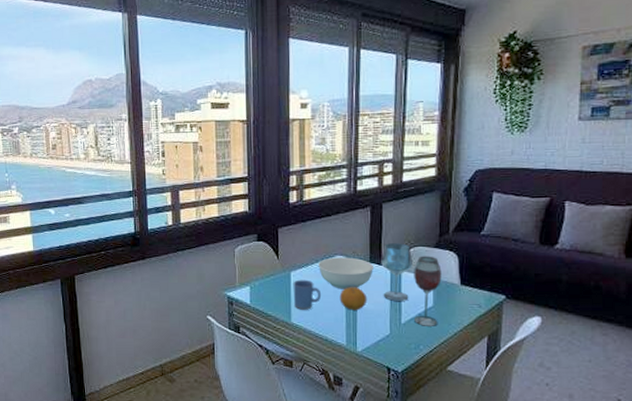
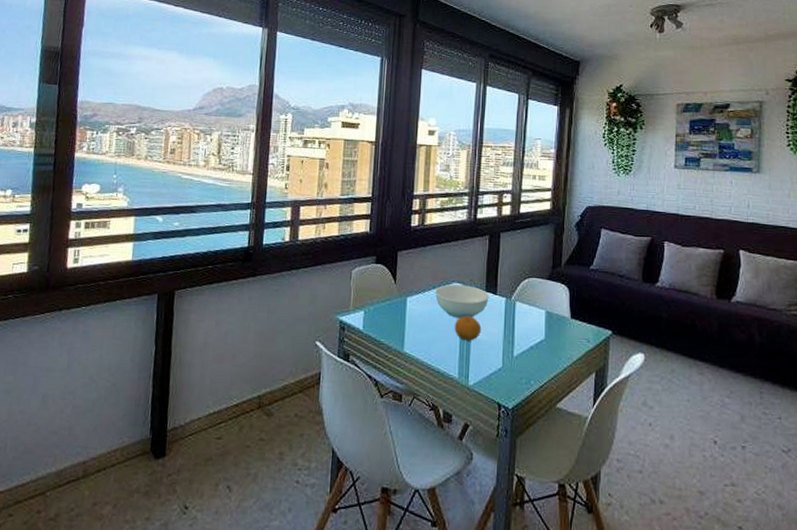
mug: present [293,279,322,310] -> none [408,306,437,339]
wine glass: present [381,243,414,301] -> none [496,273,528,333]
wineglass: present [414,256,442,326] -> none [526,287,554,360]

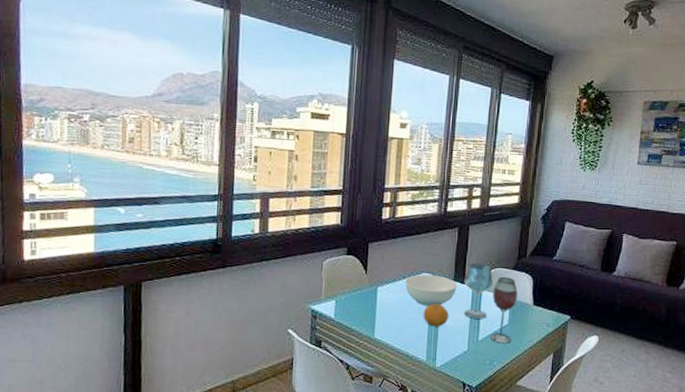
wine glass: none [496,273,528,333] -> present [464,263,494,319]
wineglass: none [526,287,554,360] -> present [490,276,518,343]

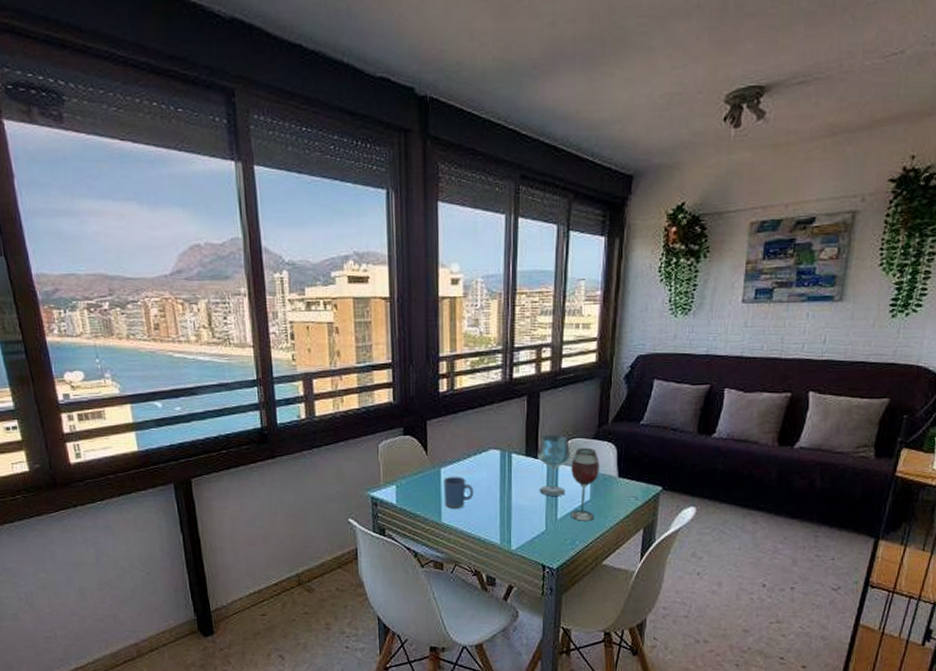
mug: none [378,295,406,325] -> present [443,476,474,509]
bowl: present [405,274,457,306] -> none [471,451,529,486]
fruit: present [423,304,449,327] -> none [493,482,523,507]

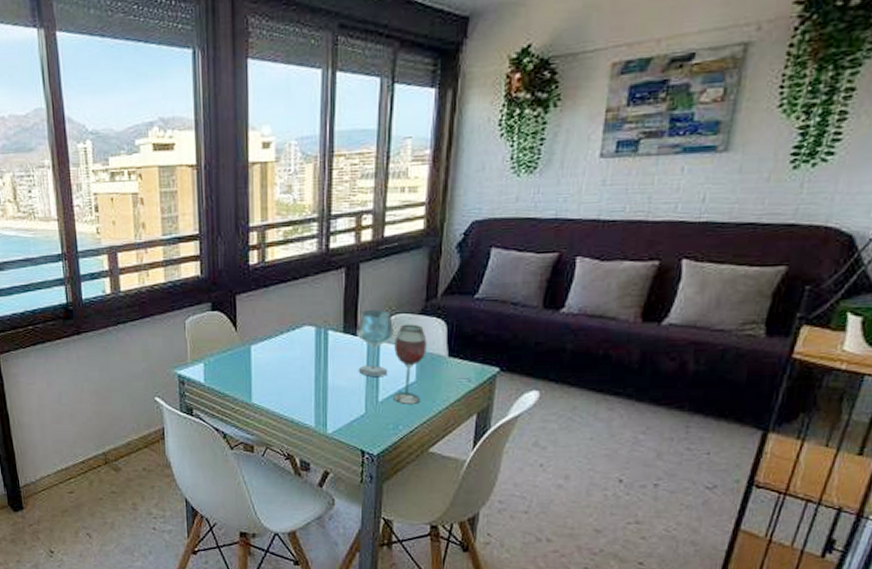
mug: present [443,476,474,509] -> none [254,354,287,389]

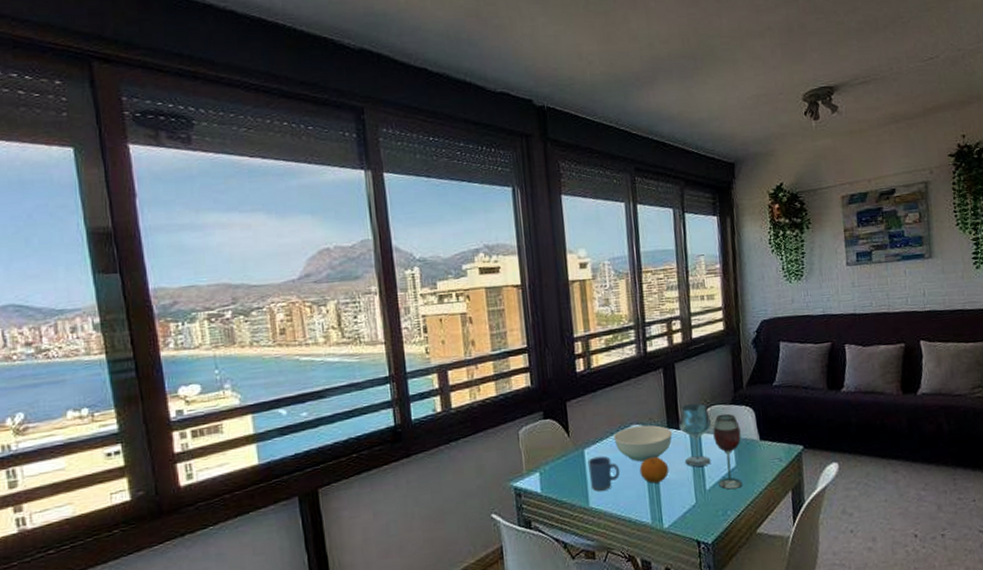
mug: none [254,354,287,389] -> present [587,455,621,491]
bowl: none [284,327,347,364] -> present [614,425,672,462]
fruit: none [308,361,340,388] -> present [639,457,669,484]

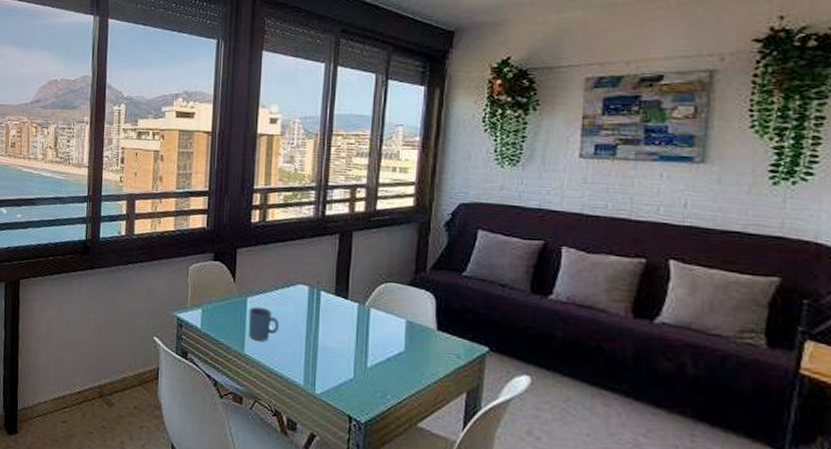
bowl: present [614,425,672,462] -> none [278,285,339,323]
fruit: present [639,457,669,484] -> none [299,320,330,348]
wine glass: present [679,403,712,467] -> none [348,276,384,342]
wineglass: present [713,413,742,490] -> none [382,293,416,375]

